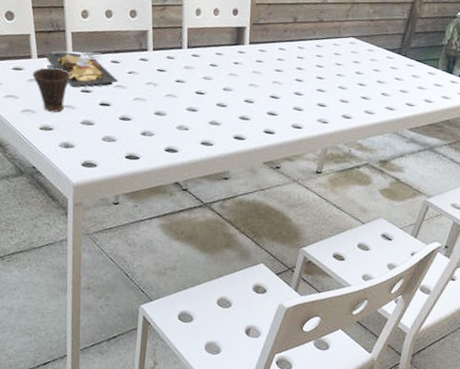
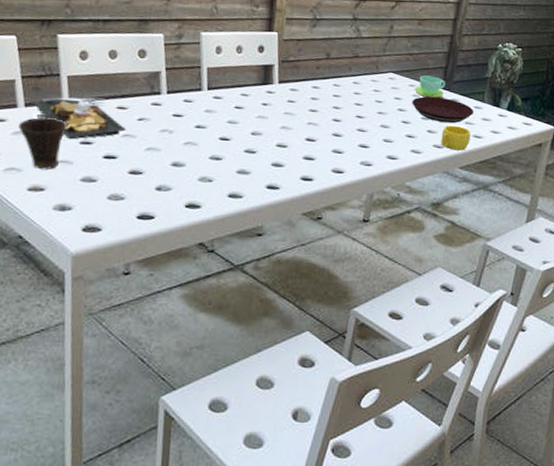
plate: none [369,61,428,88] -> present [412,96,474,124]
cup: none [372,41,403,63] -> present [414,75,445,98]
cup: none [393,89,423,114] -> present [441,125,471,151]

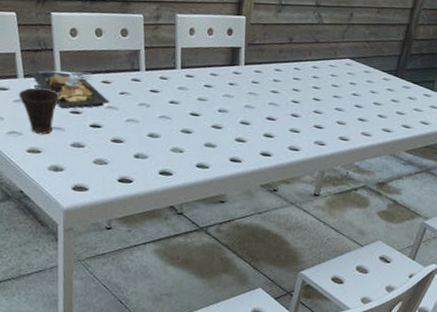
plate: present [412,96,474,124] -> none [365,82,424,110]
cup: present [414,75,445,98] -> none [368,62,399,85]
cup: present [441,125,471,151] -> none [390,110,419,135]

